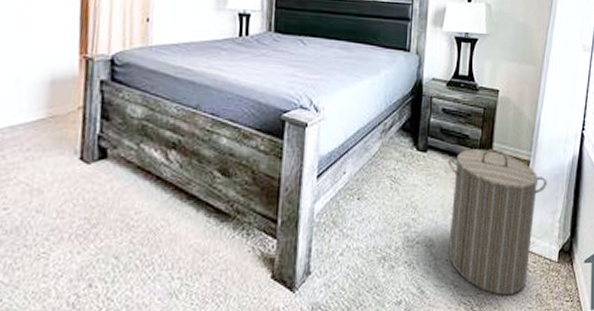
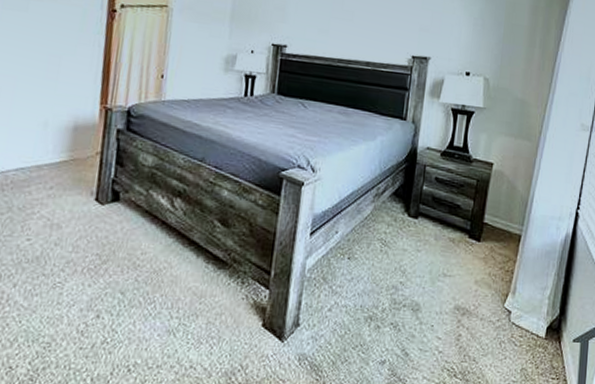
laundry hamper: present [447,149,547,296] -> none [434,219,538,367]

